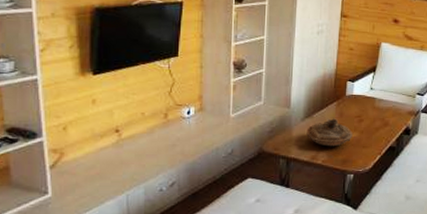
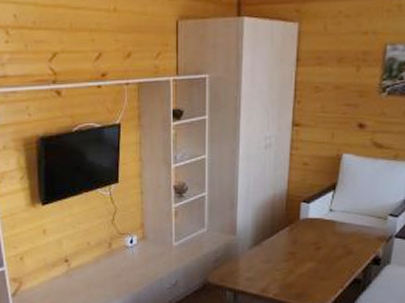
decorative bowl: present [306,118,353,147] -> none [255,246,309,279]

